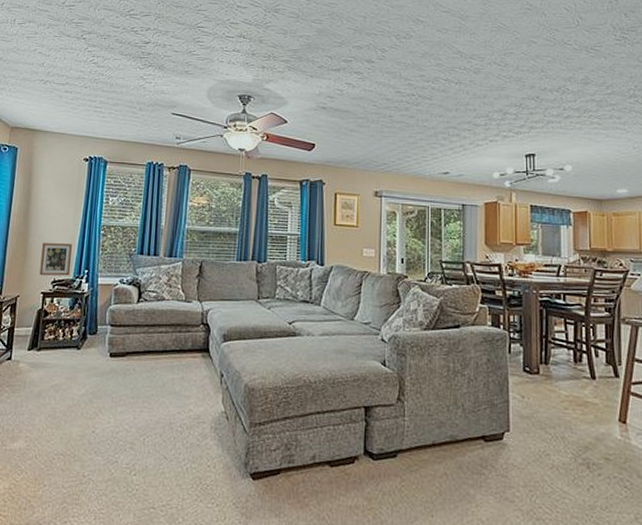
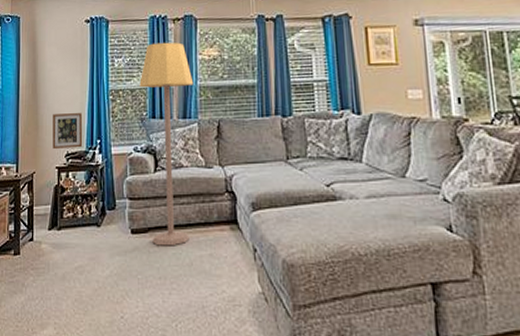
lamp: none [129,187,182,370] -> present [139,42,194,246]

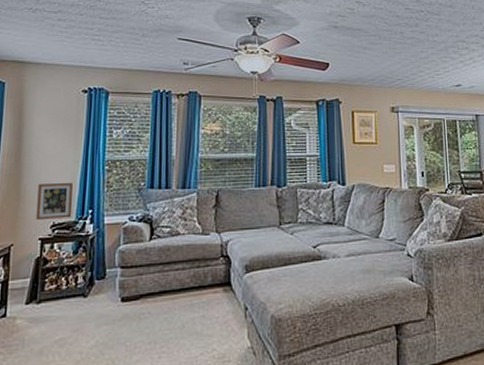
lamp: present [139,42,194,246] -> none [138,116,195,312]

